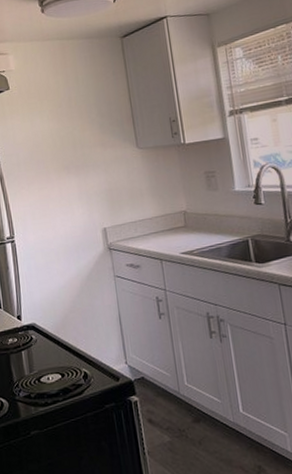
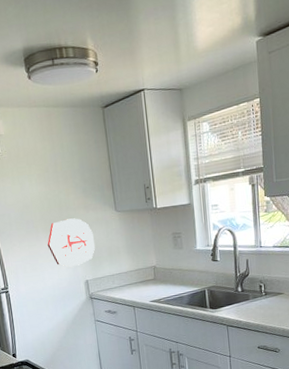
decorative plate: none [59,157,115,212] -> present [47,218,96,267]

